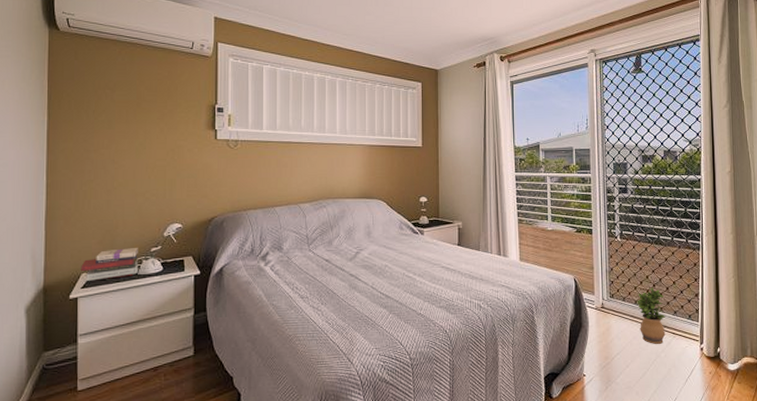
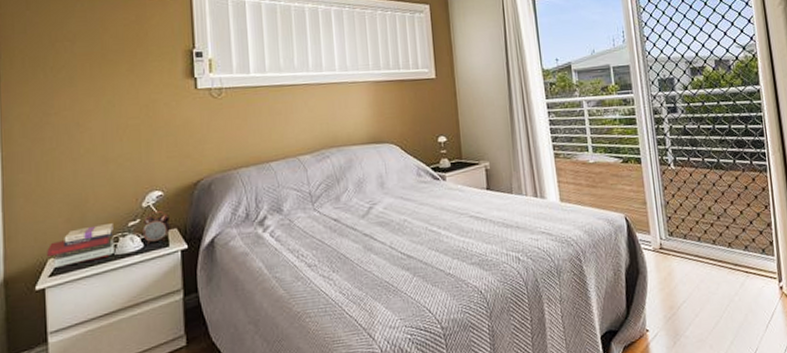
alarm clock: none [163,241,186,269] -> present [142,211,170,245]
potted plant: present [636,288,666,344] -> none [699,220,738,287]

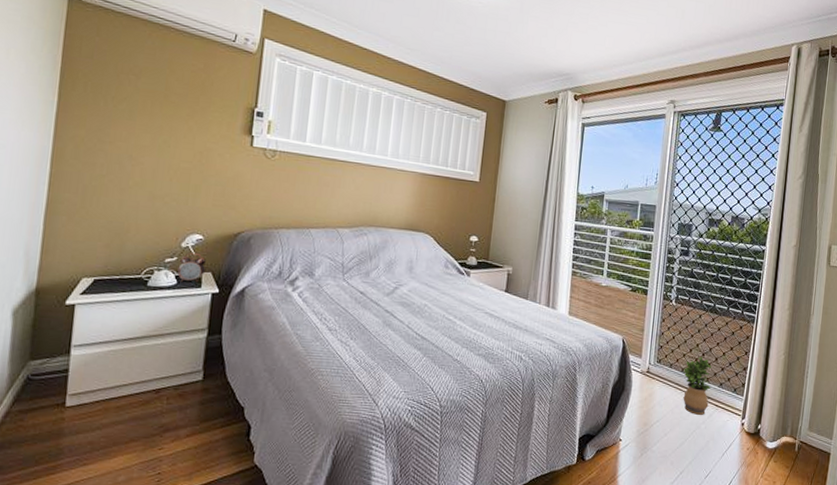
books: present [47,222,116,268] -> none [82,255,151,288]
potted plant: none [699,220,738,287] -> present [682,357,711,415]

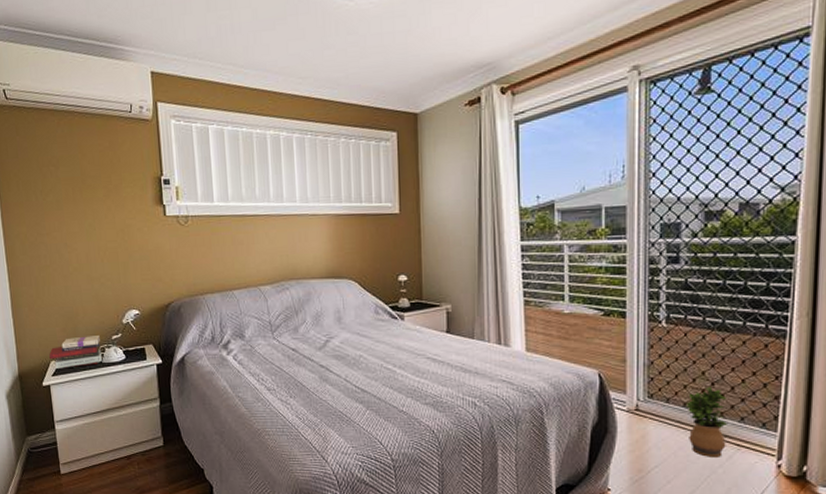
books: none [82,255,151,288] -> present [49,334,103,369]
alarm clock: present [177,253,206,283] -> none [124,328,147,357]

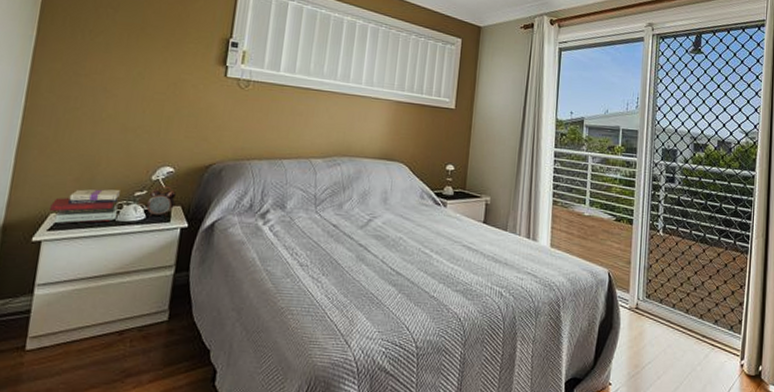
alarm clock: none [124,328,147,357] -> present [146,186,176,217]
potted plant: present [685,387,727,457] -> none [674,291,705,356]

